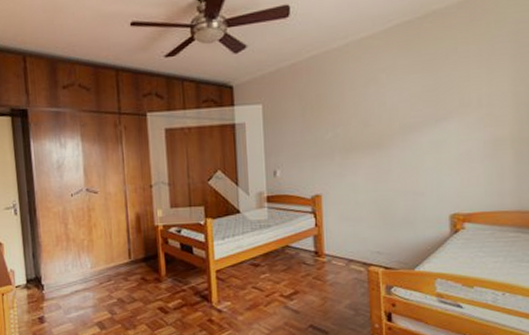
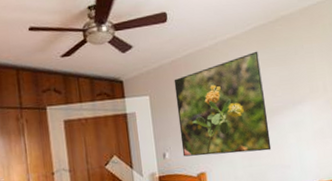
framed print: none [292,54,403,176] -> present [174,51,272,157]

